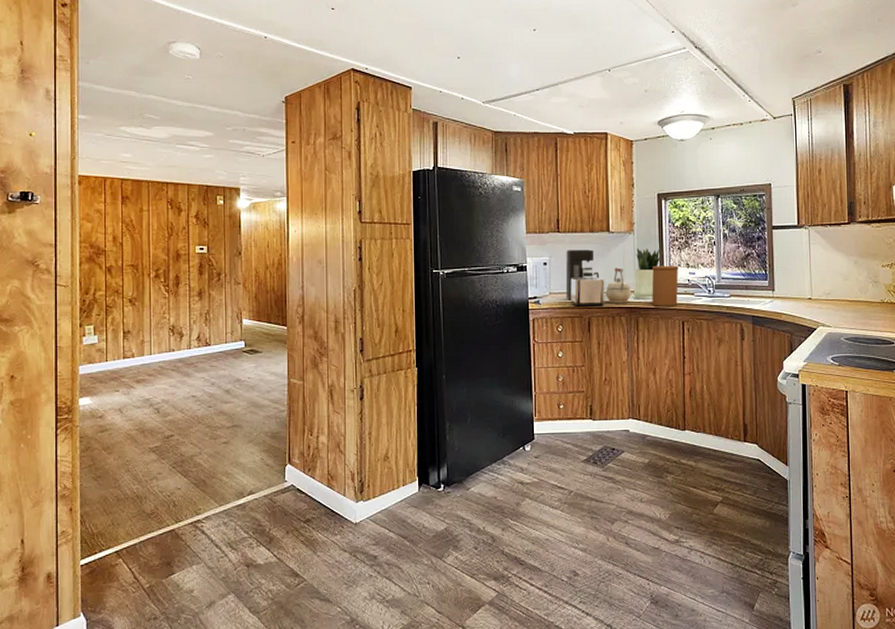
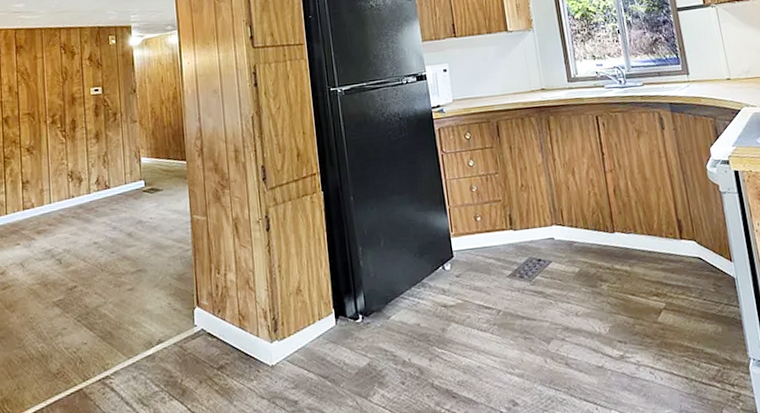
coffee maker: present [565,249,600,300] -> none [465,51,503,106]
toaster: present [570,276,605,308] -> none [473,78,512,112]
kettle: present [605,267,632,303] -> none [510,66,539,105]
planter: present [631,247,663,299] -> none [537,41,566,98]
canister: present [652,265,679,306] -> none [557,58,589,103]

